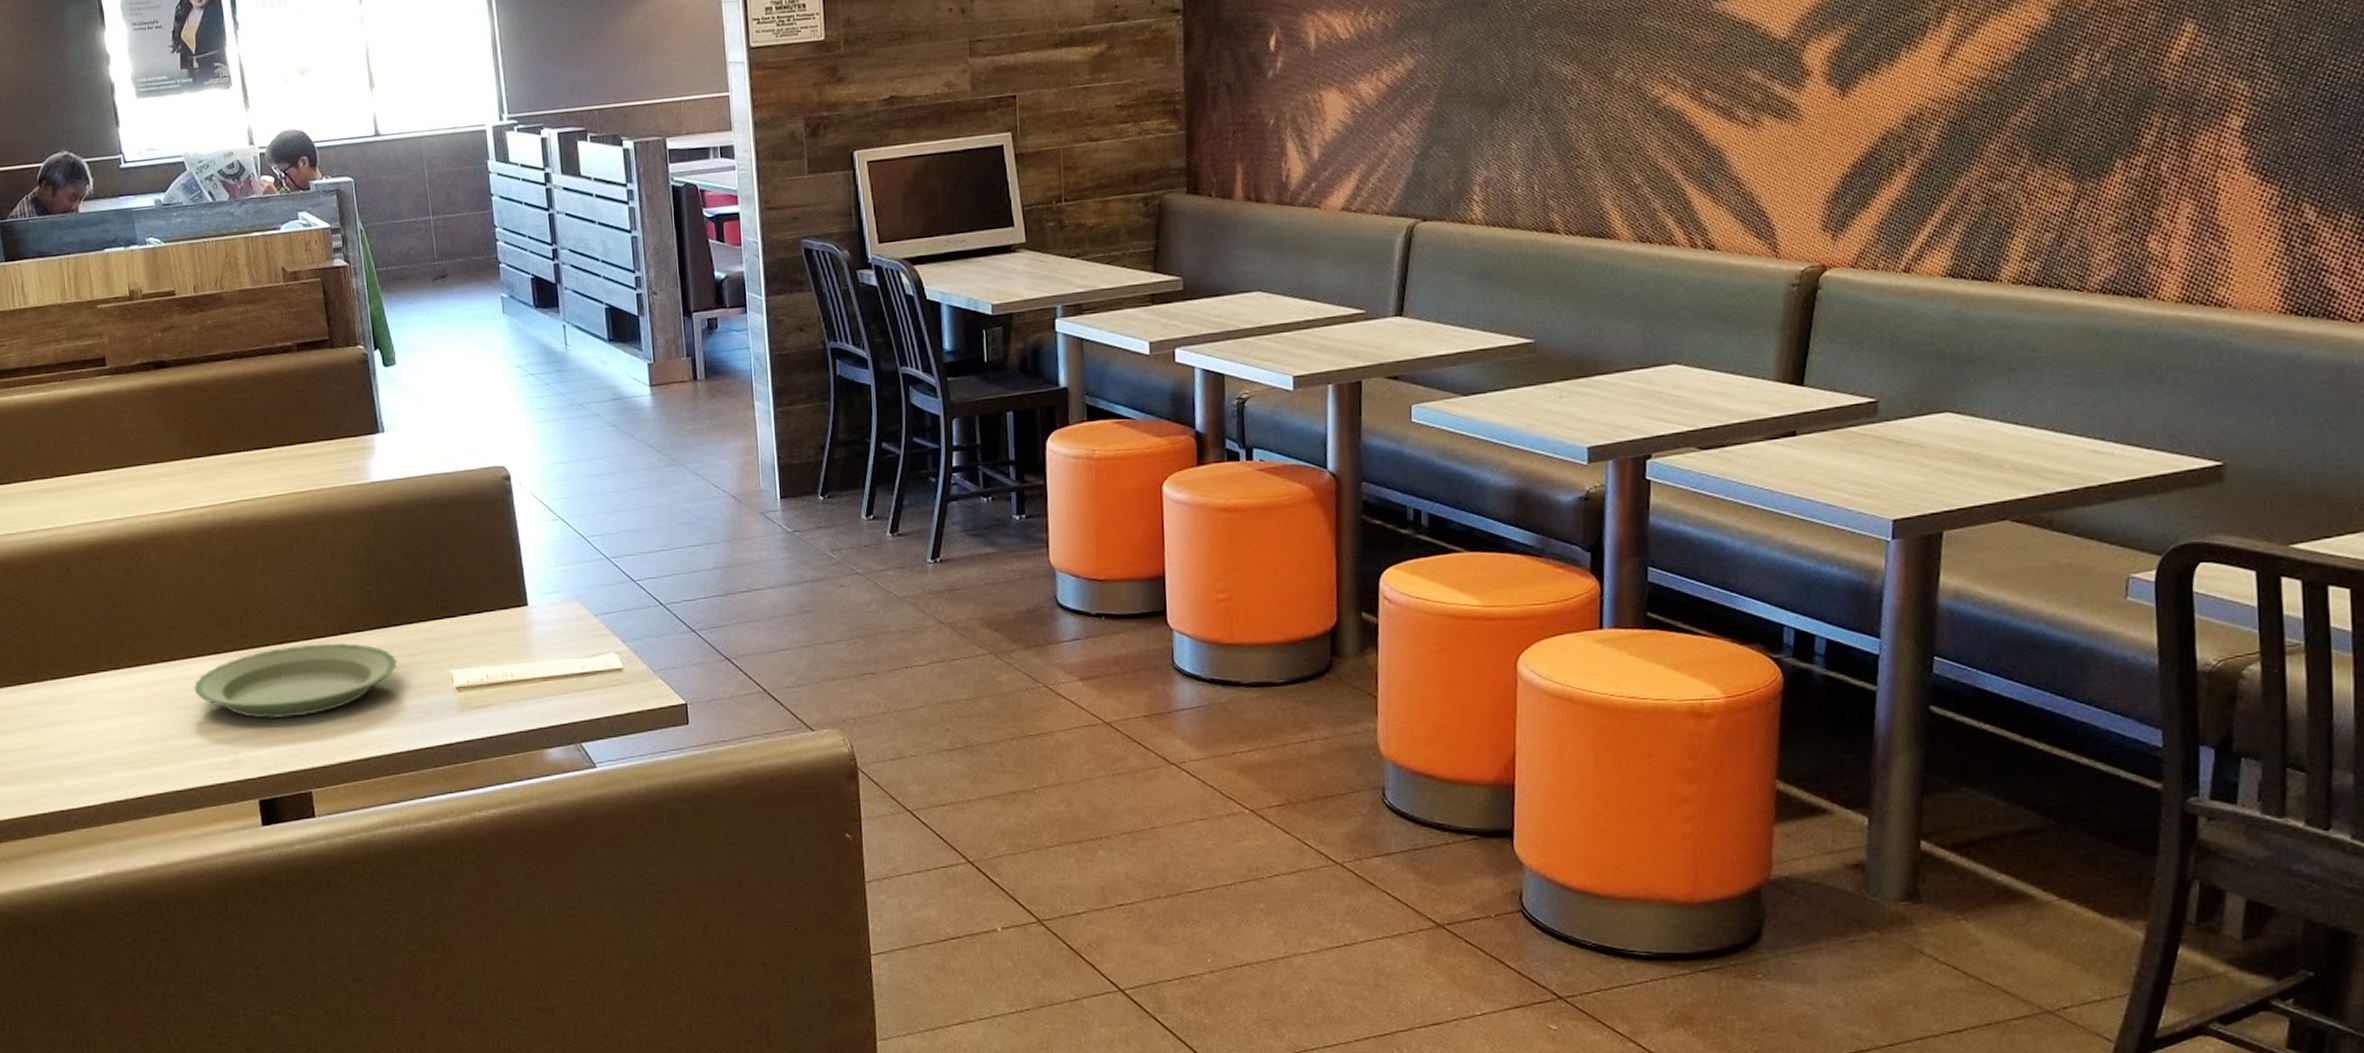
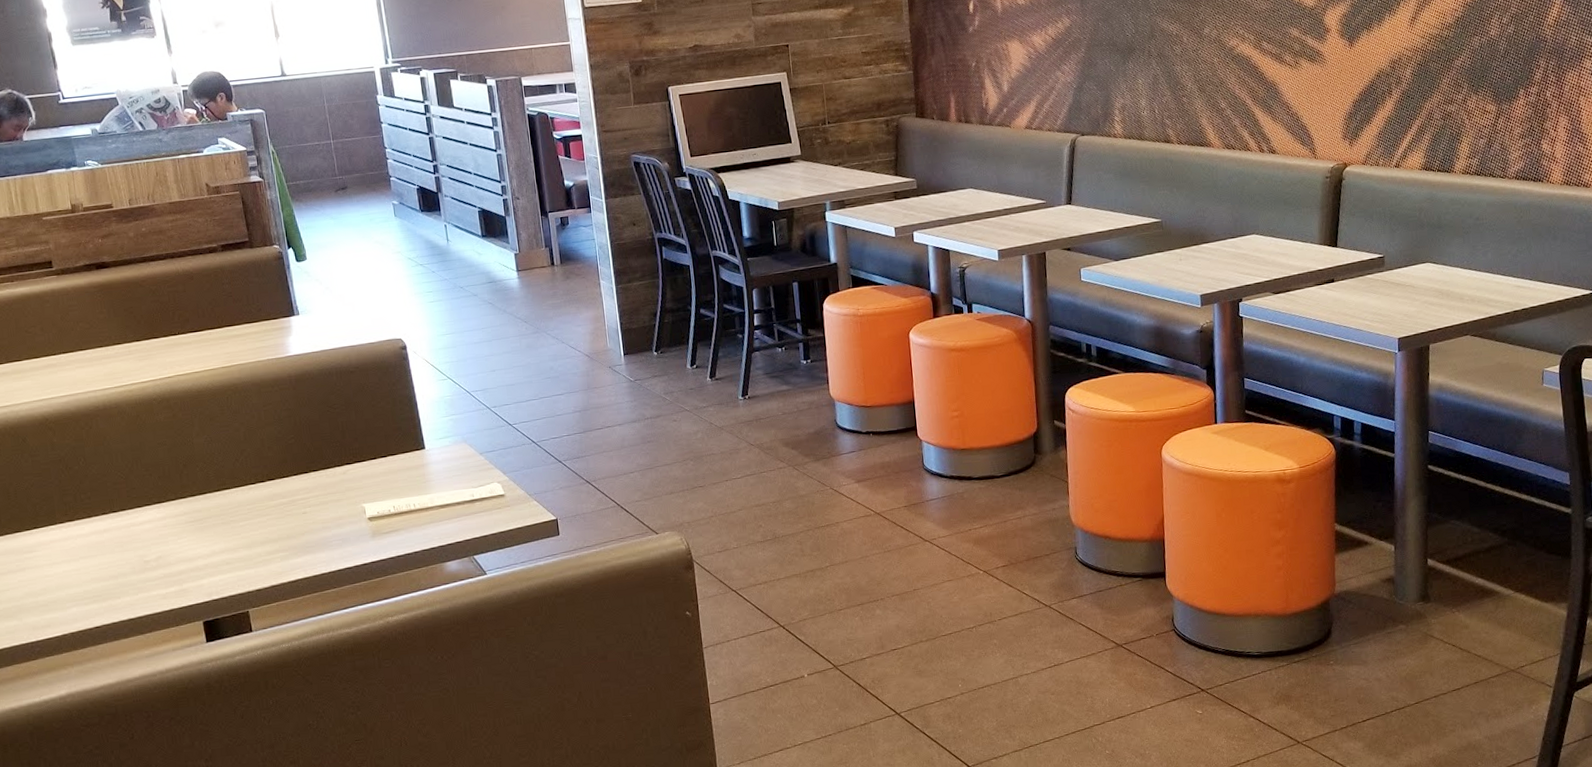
plate: present [193,643,397,719] -> none [141,487,318,554]

